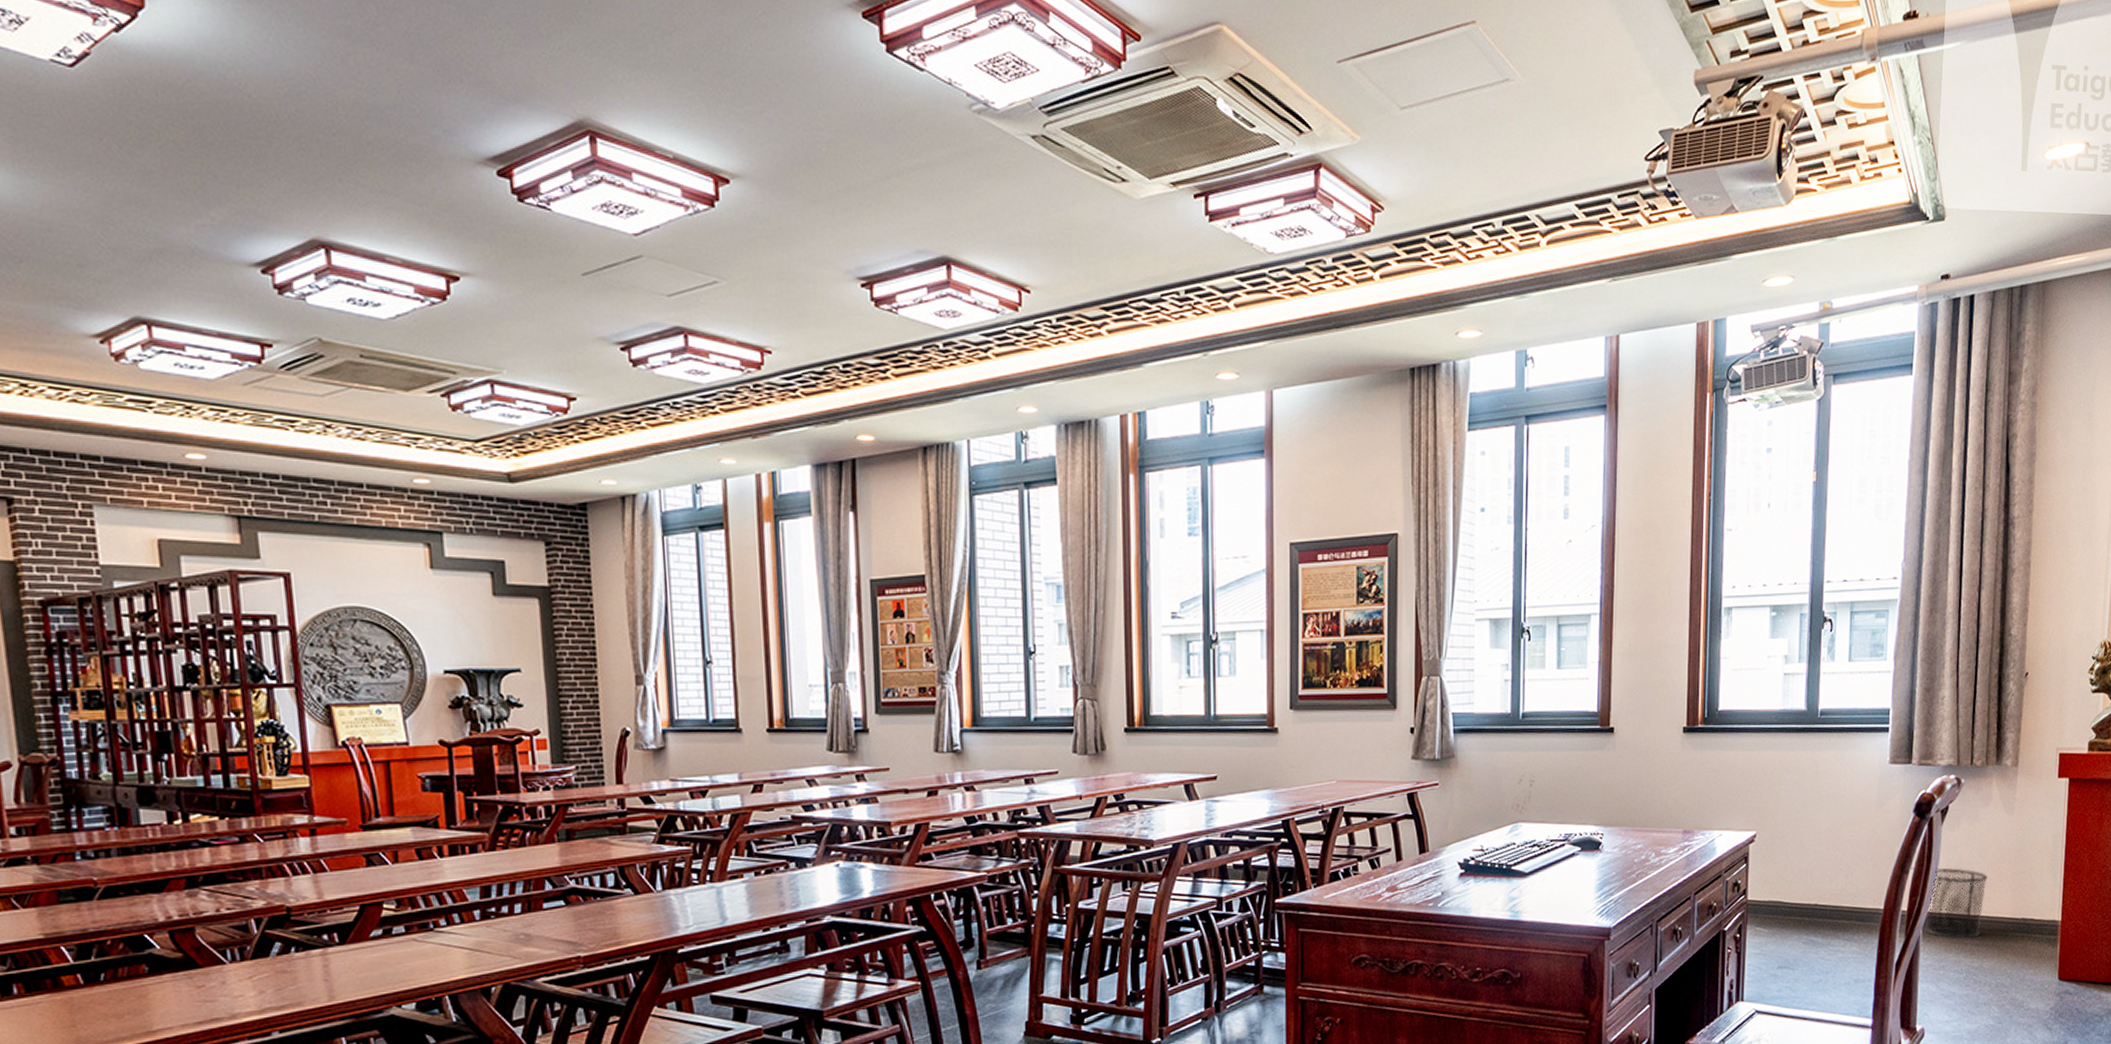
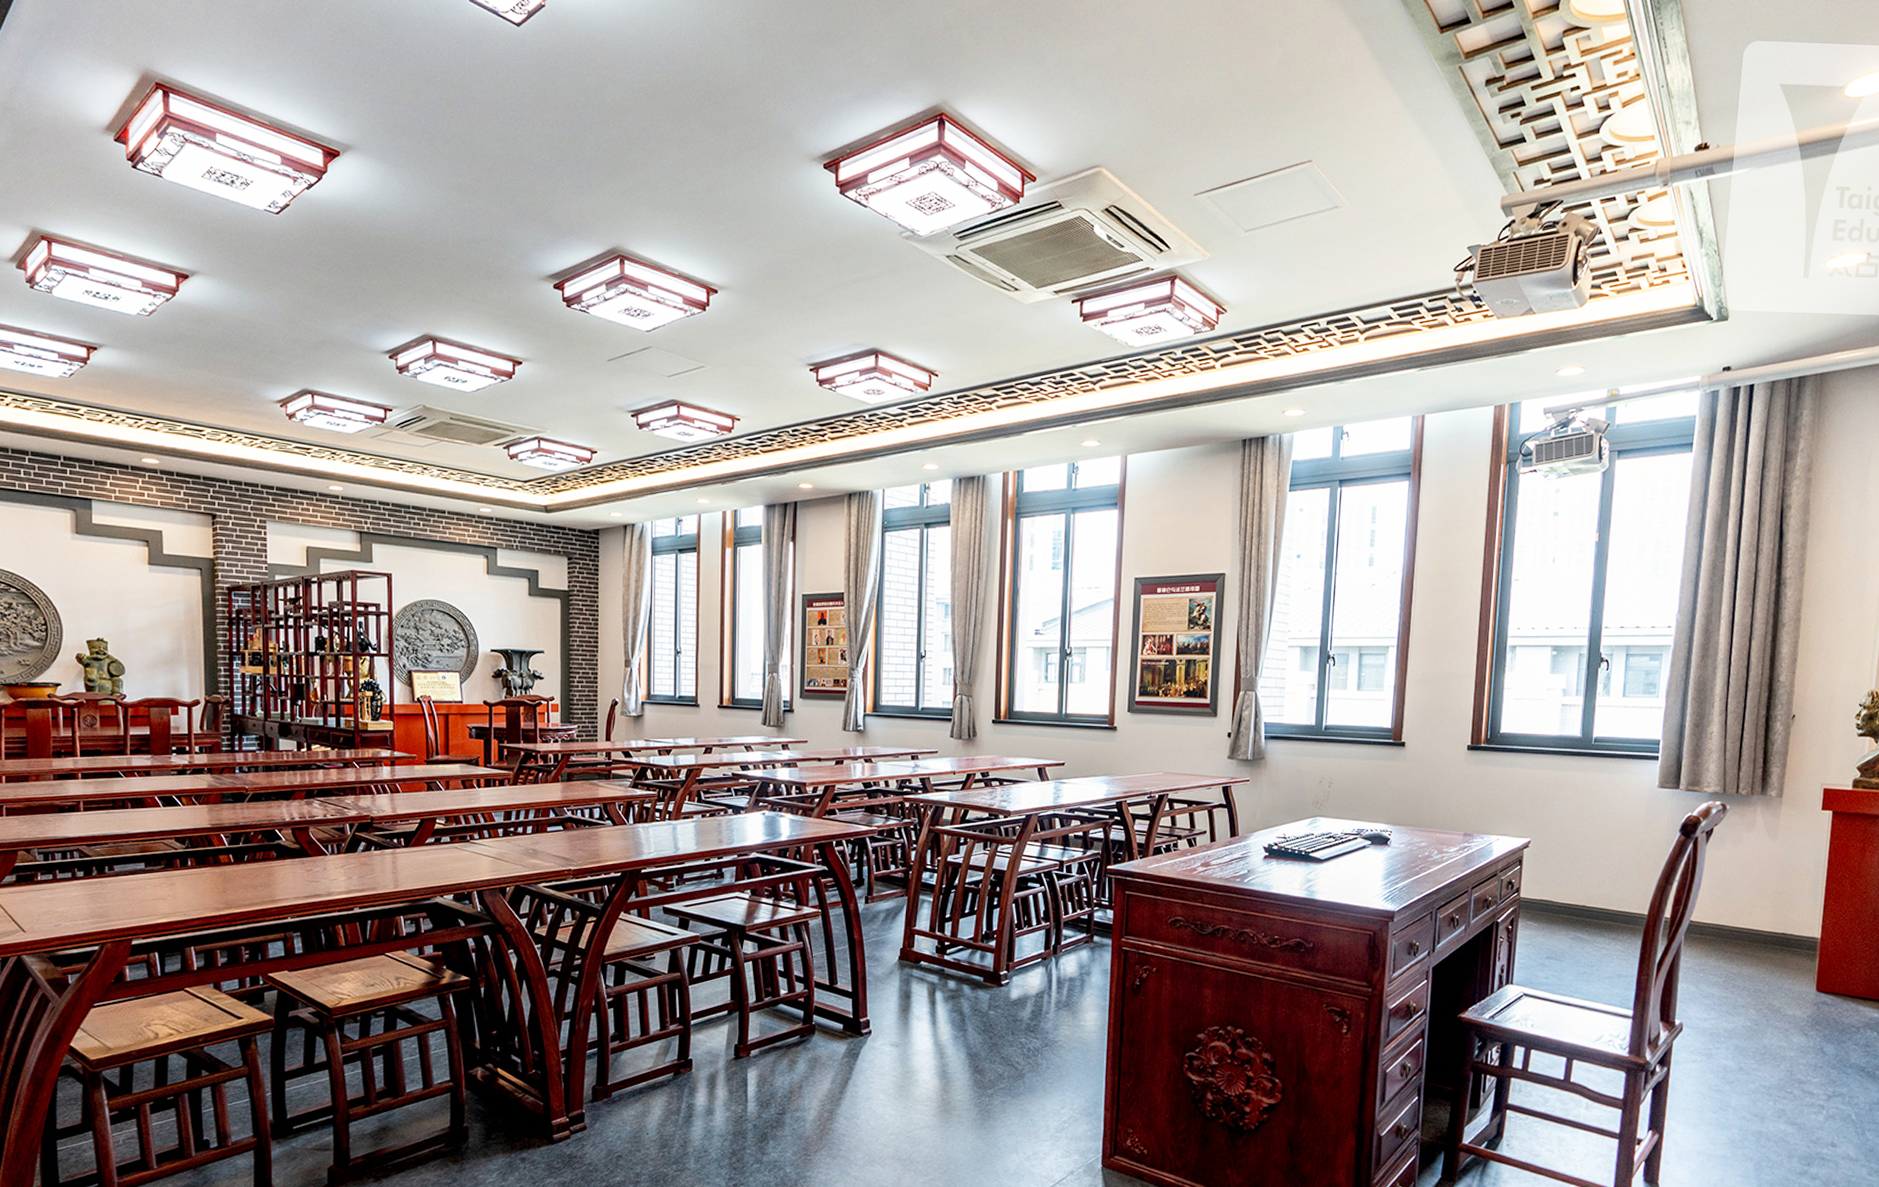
waste bin: present [1925,868,1988,938] -> none [1687,883,1749,946]

